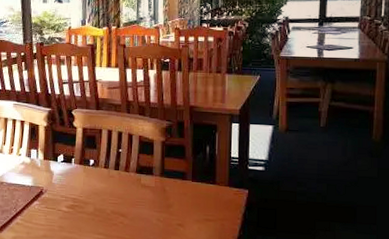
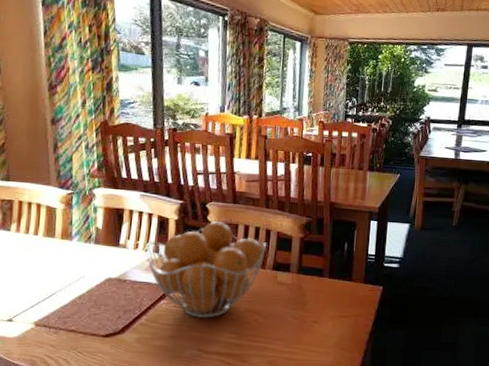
fruit basket: none [18,127,130,220] -> present [145,221,267,319]

